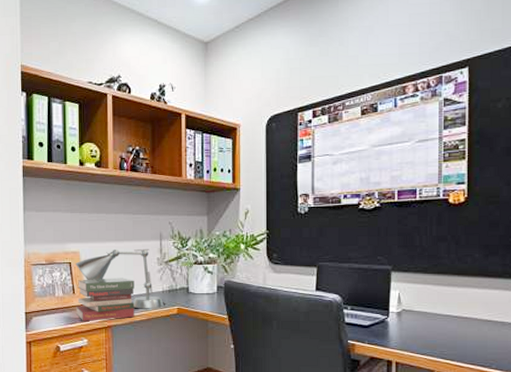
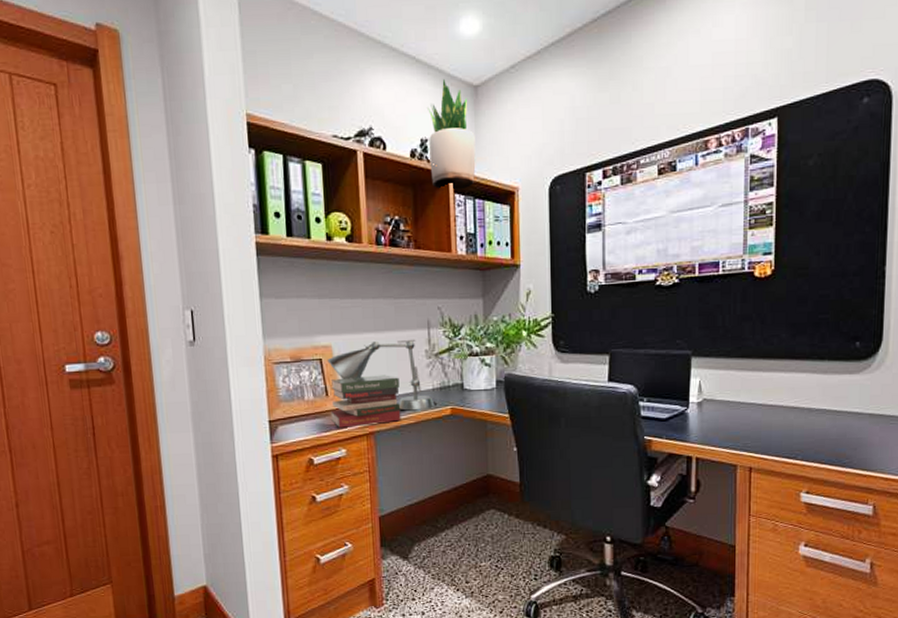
planter: none [166,36,205,126] -> present [428,78,476,191]

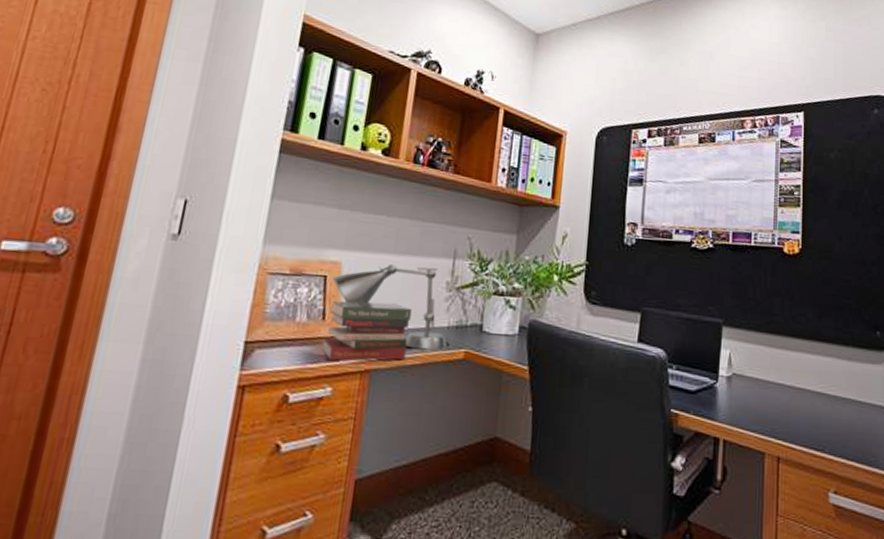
planter: present [428,78,476,191] -> none [482,22,531,124]

